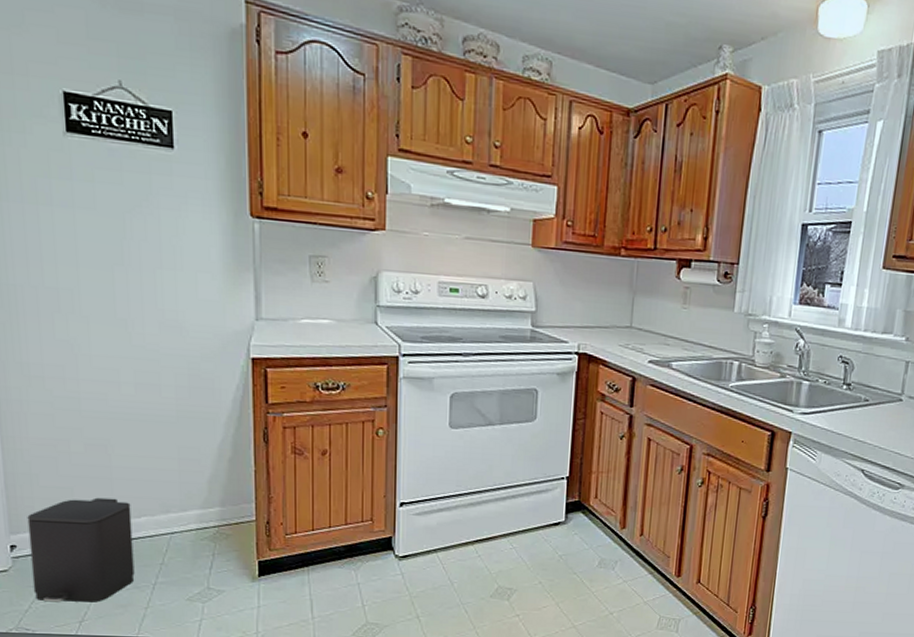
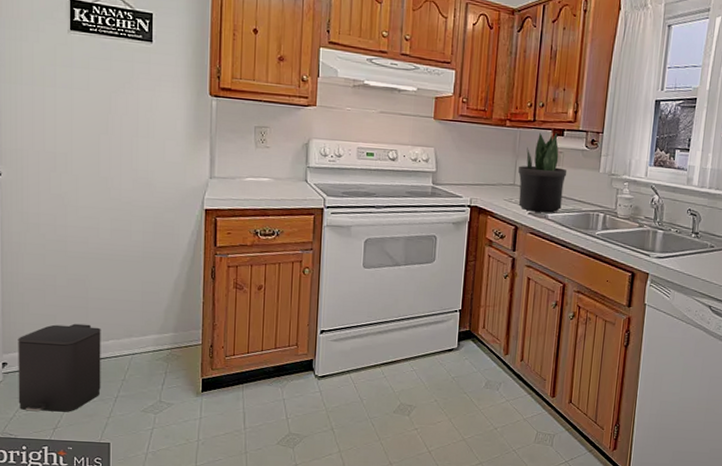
planter: none [636,264,695,361] -> present [518,133,567,213]

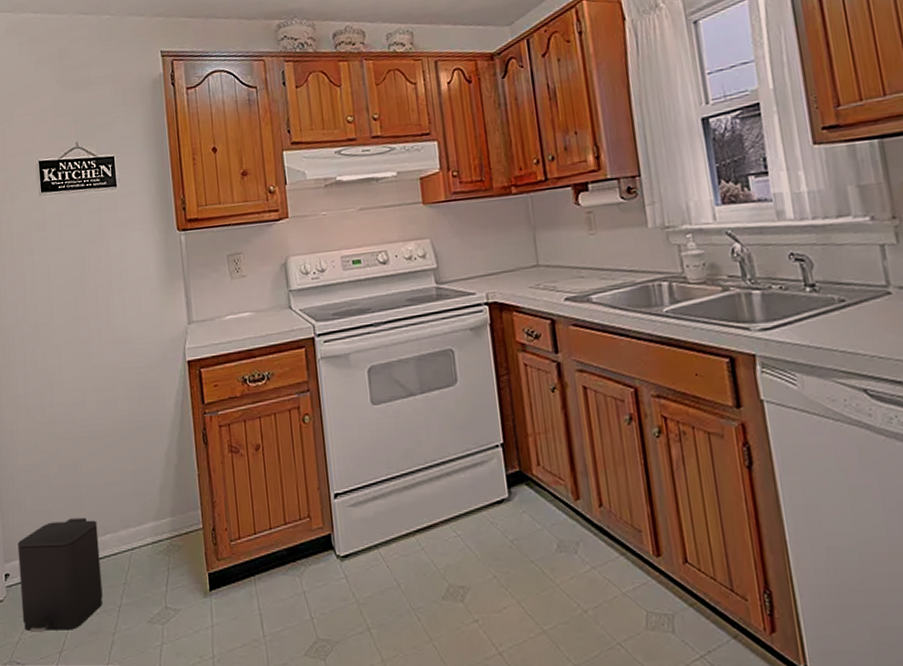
planter: present [518,133,567,213] -> none [539,189,608,297]

